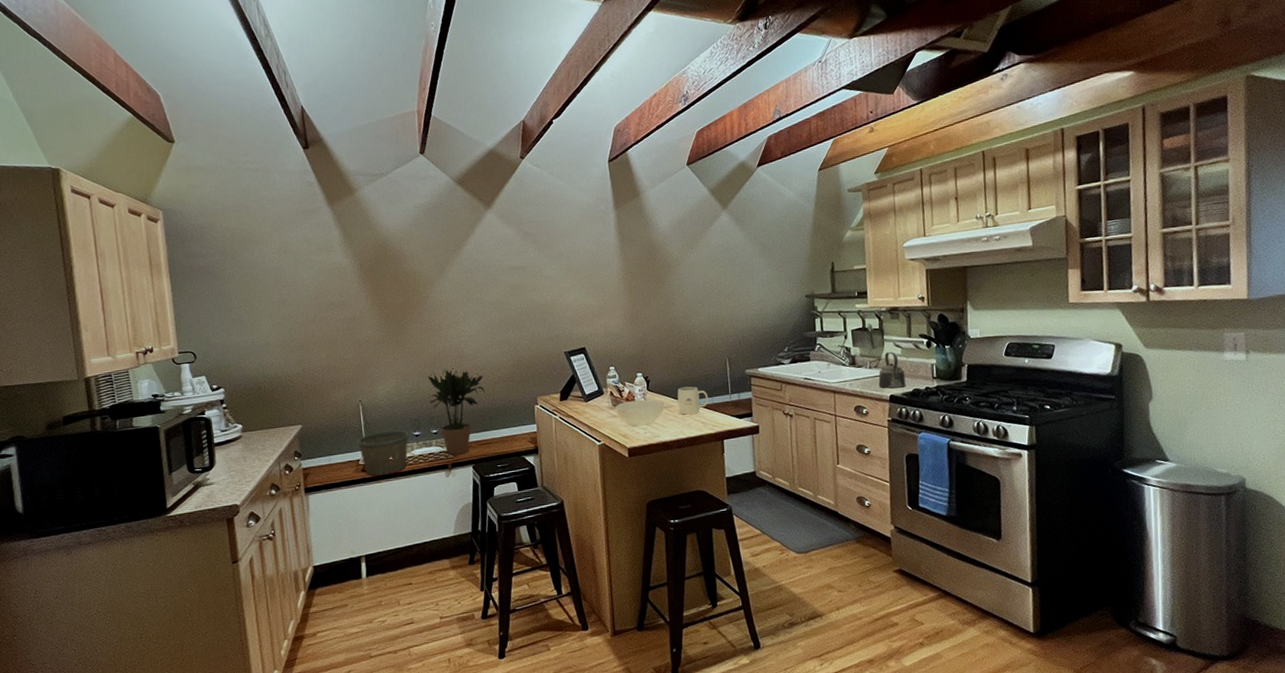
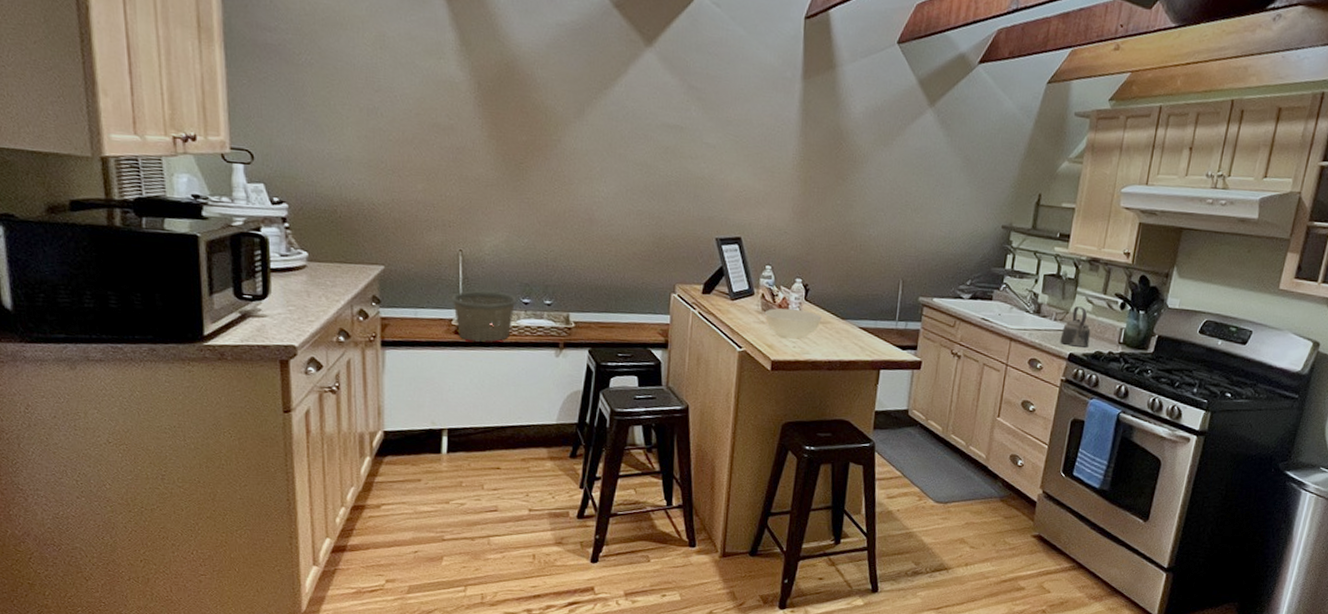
potted plant: present [426,368,485,456] -> none [546,230,615,335]
mug: present [677,386,709,415] -> none [835,303,873,336]

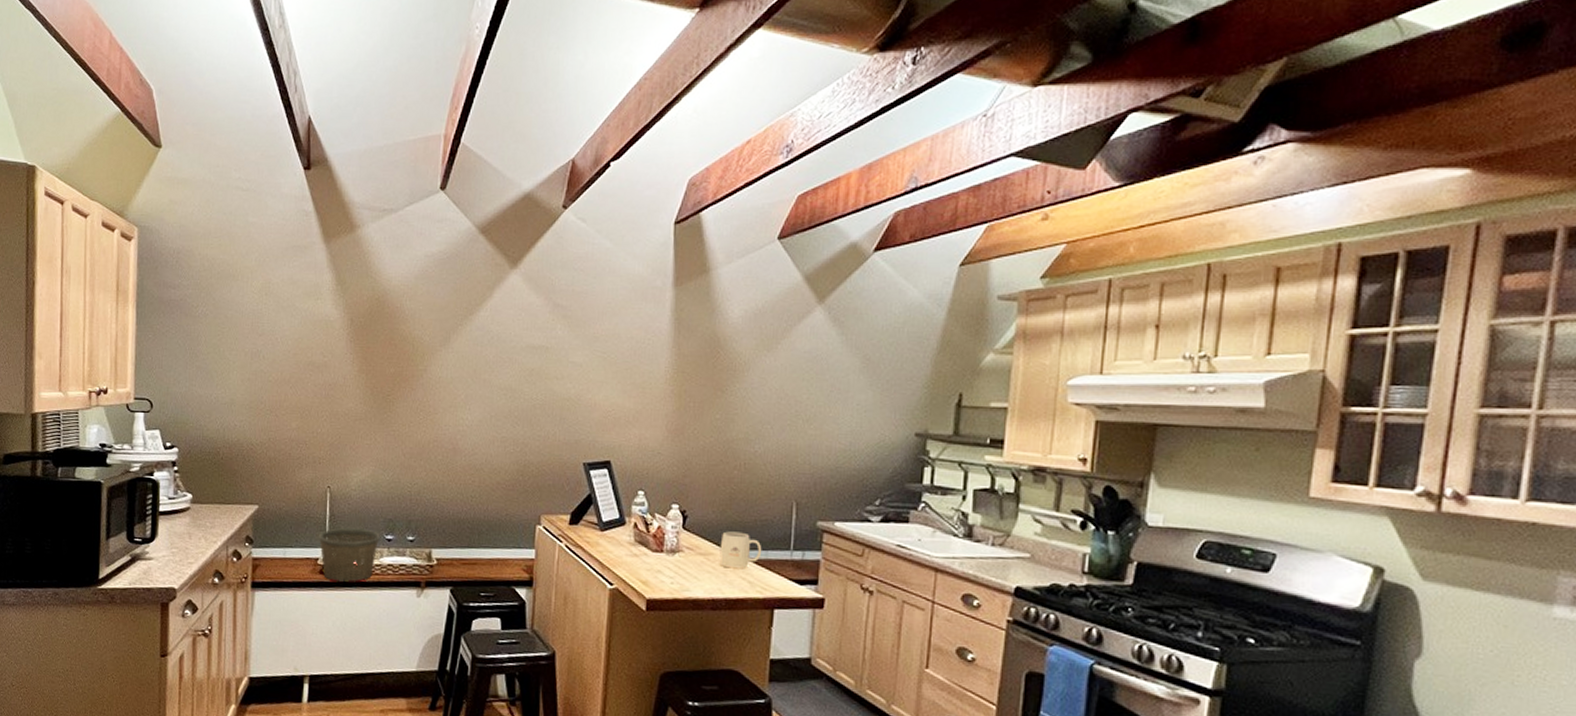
bowl: present [764,308,822,340] -> none [637,538,703,574]
mug: none [835,303,873,336] -> present [719,531,762,569]
kettle: present [1060,306,1091,348] -> none [1001,527,1042,579]

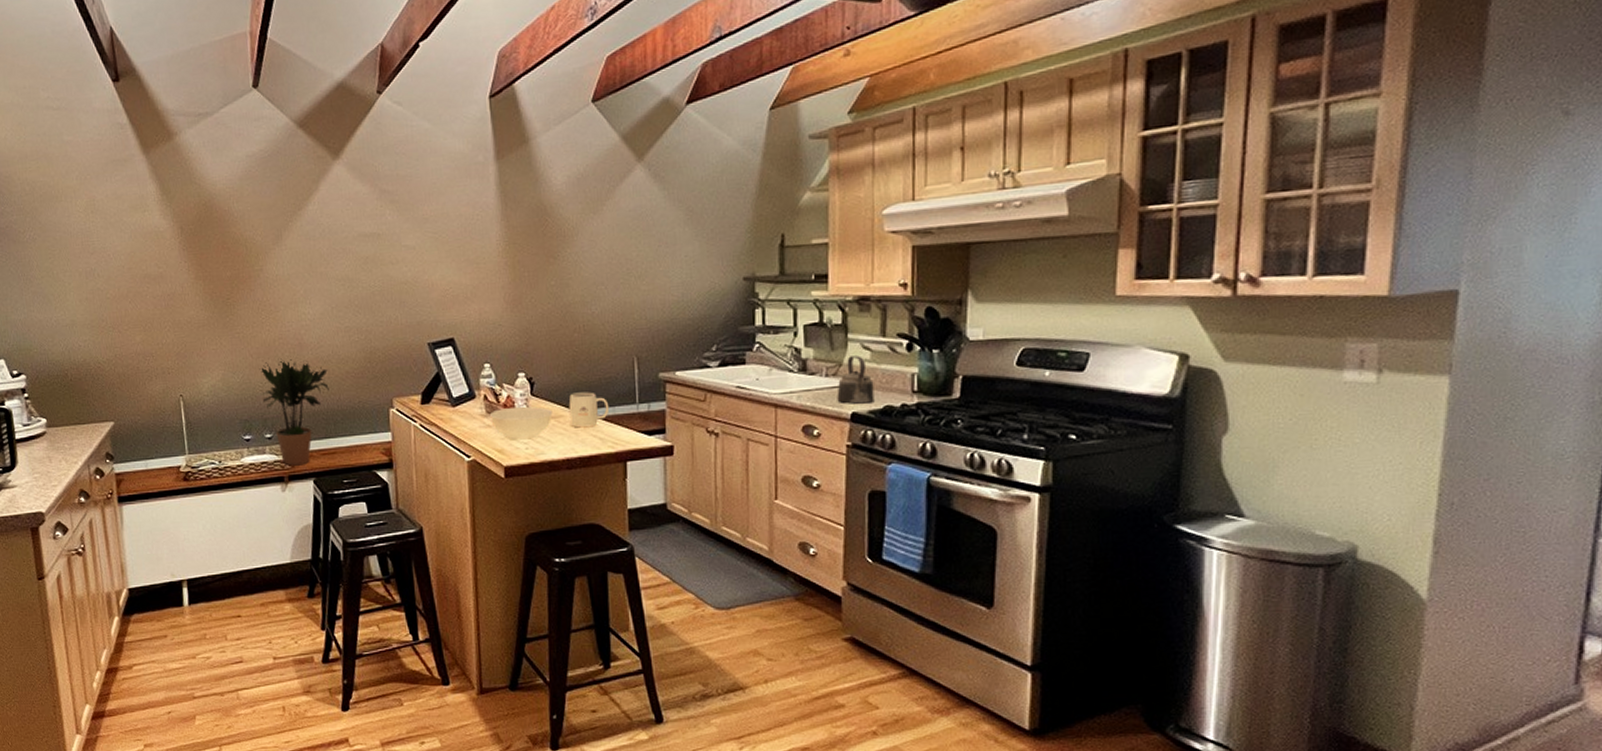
basket: present [318,527,380,582] -> none [177,432,239,486]
potted plant: none [410,461,479,573] -> present [259,358,329,466]
bowl: none [637,538,703,574] -> present [489,406,553,440]
kettle: none [1001,527,1042,579] -> present [837,355,874,404]

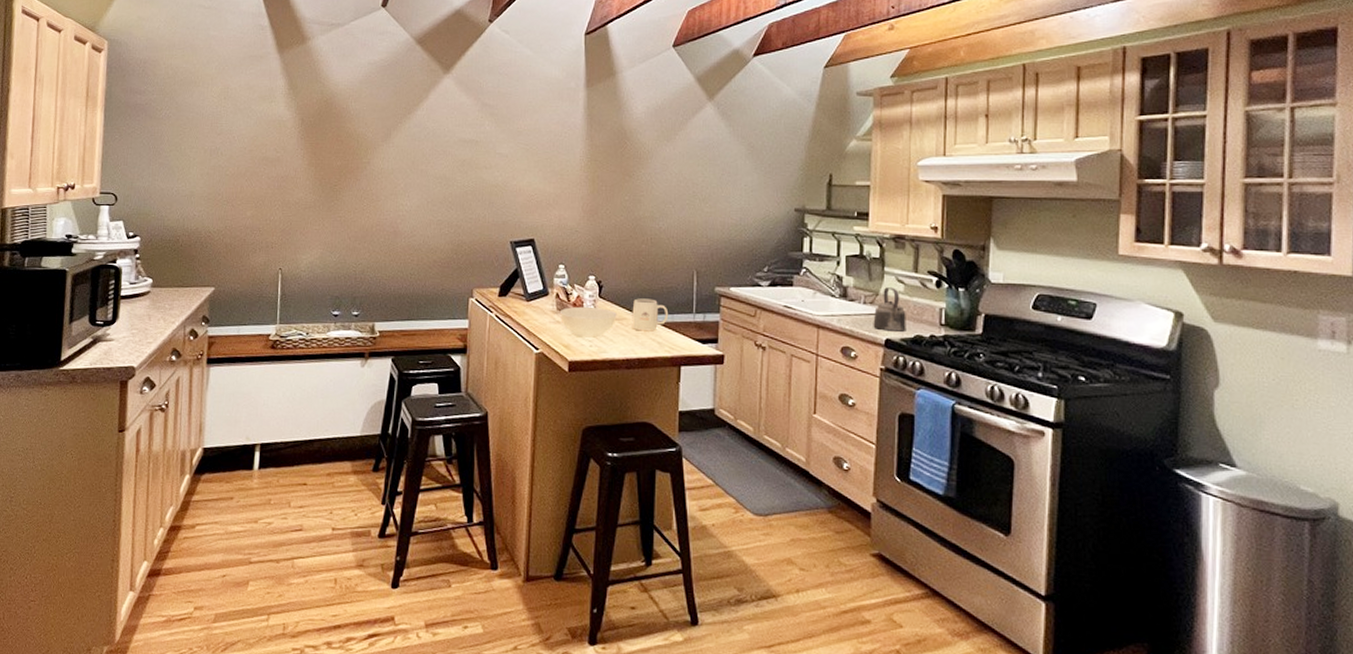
potted plant: present [259,358,329,466] -> none [355,243,417,344]

